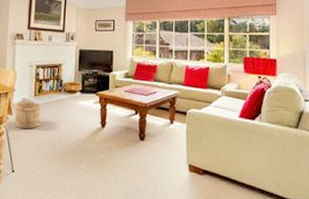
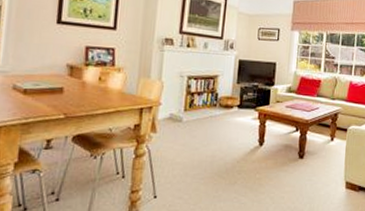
wooden bucket: present [15,101,41,129] -> none [160,117,192,149]

